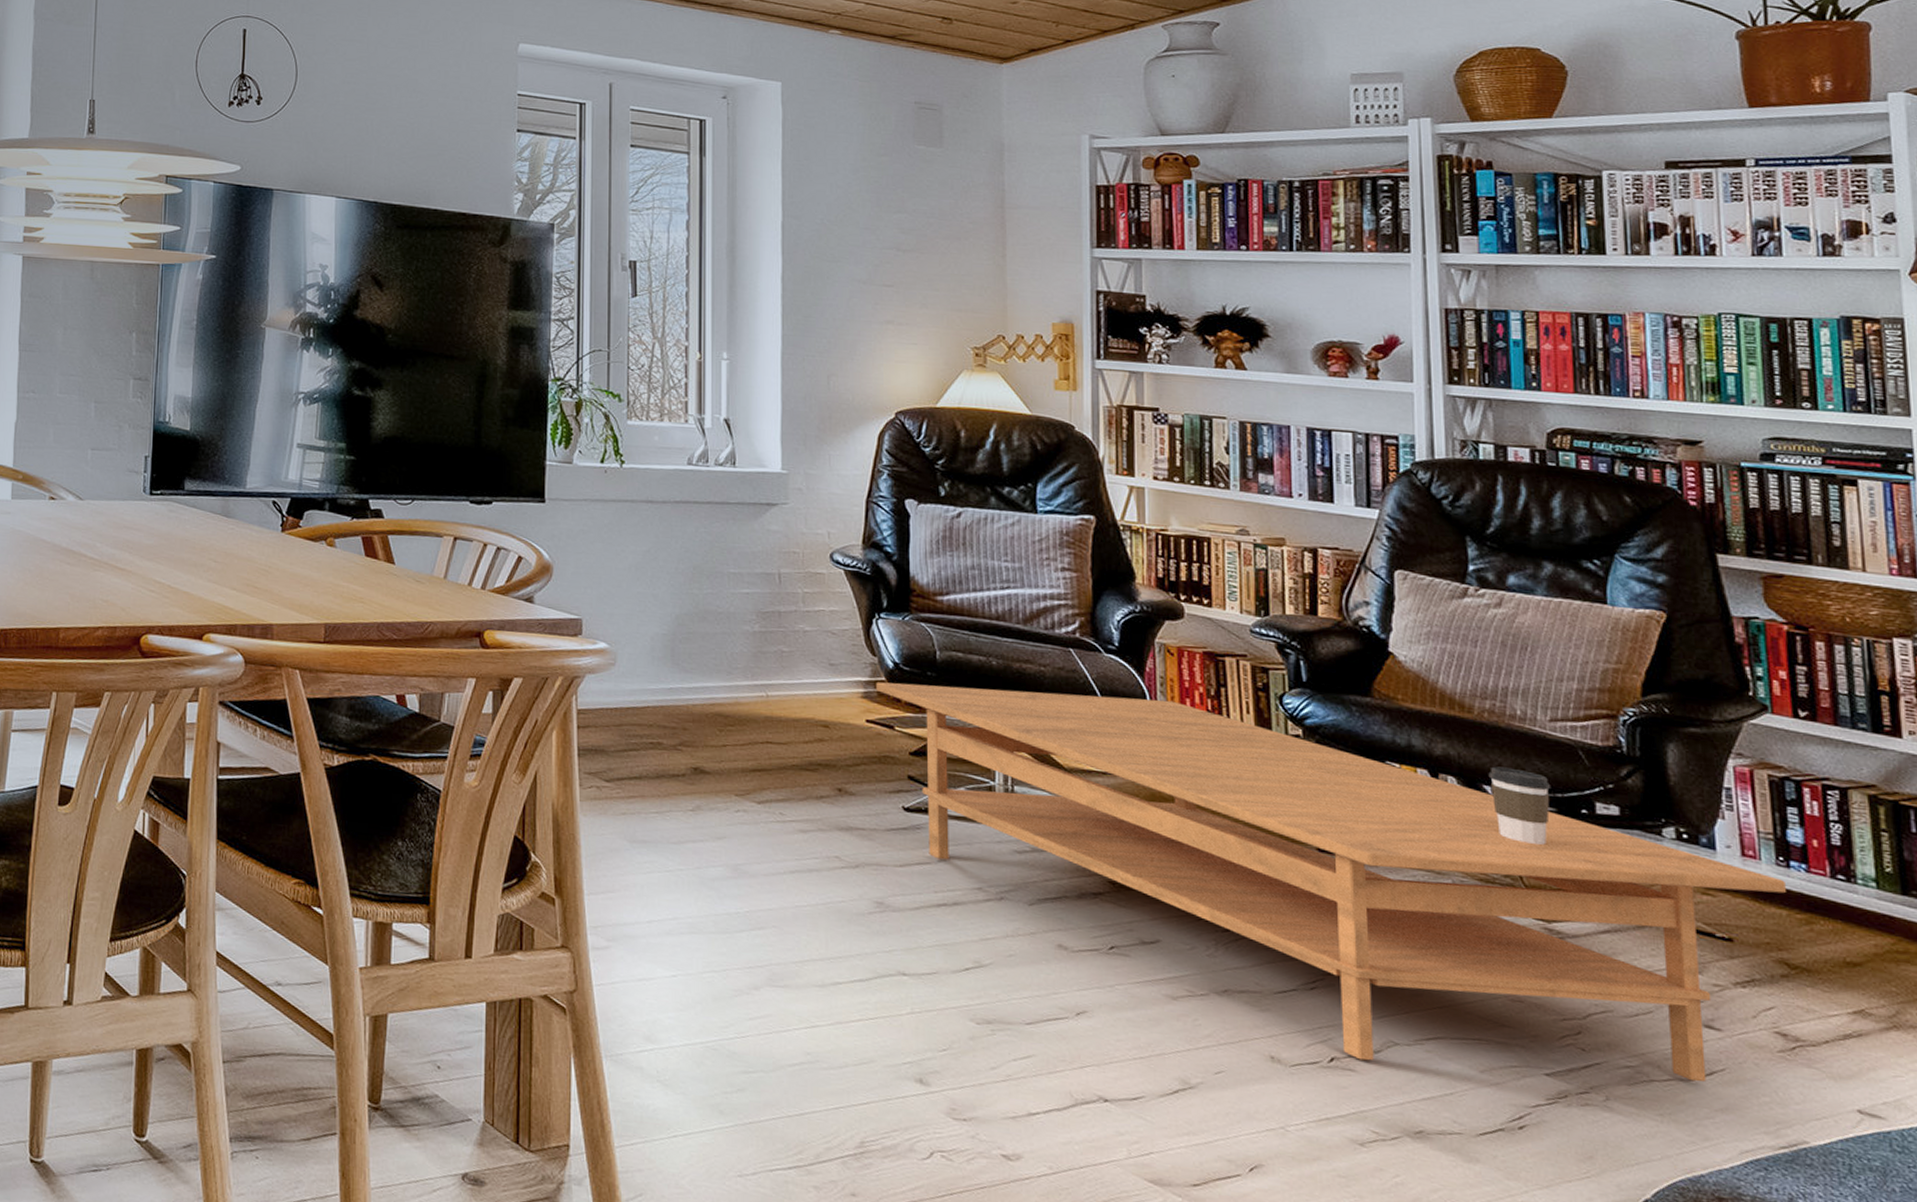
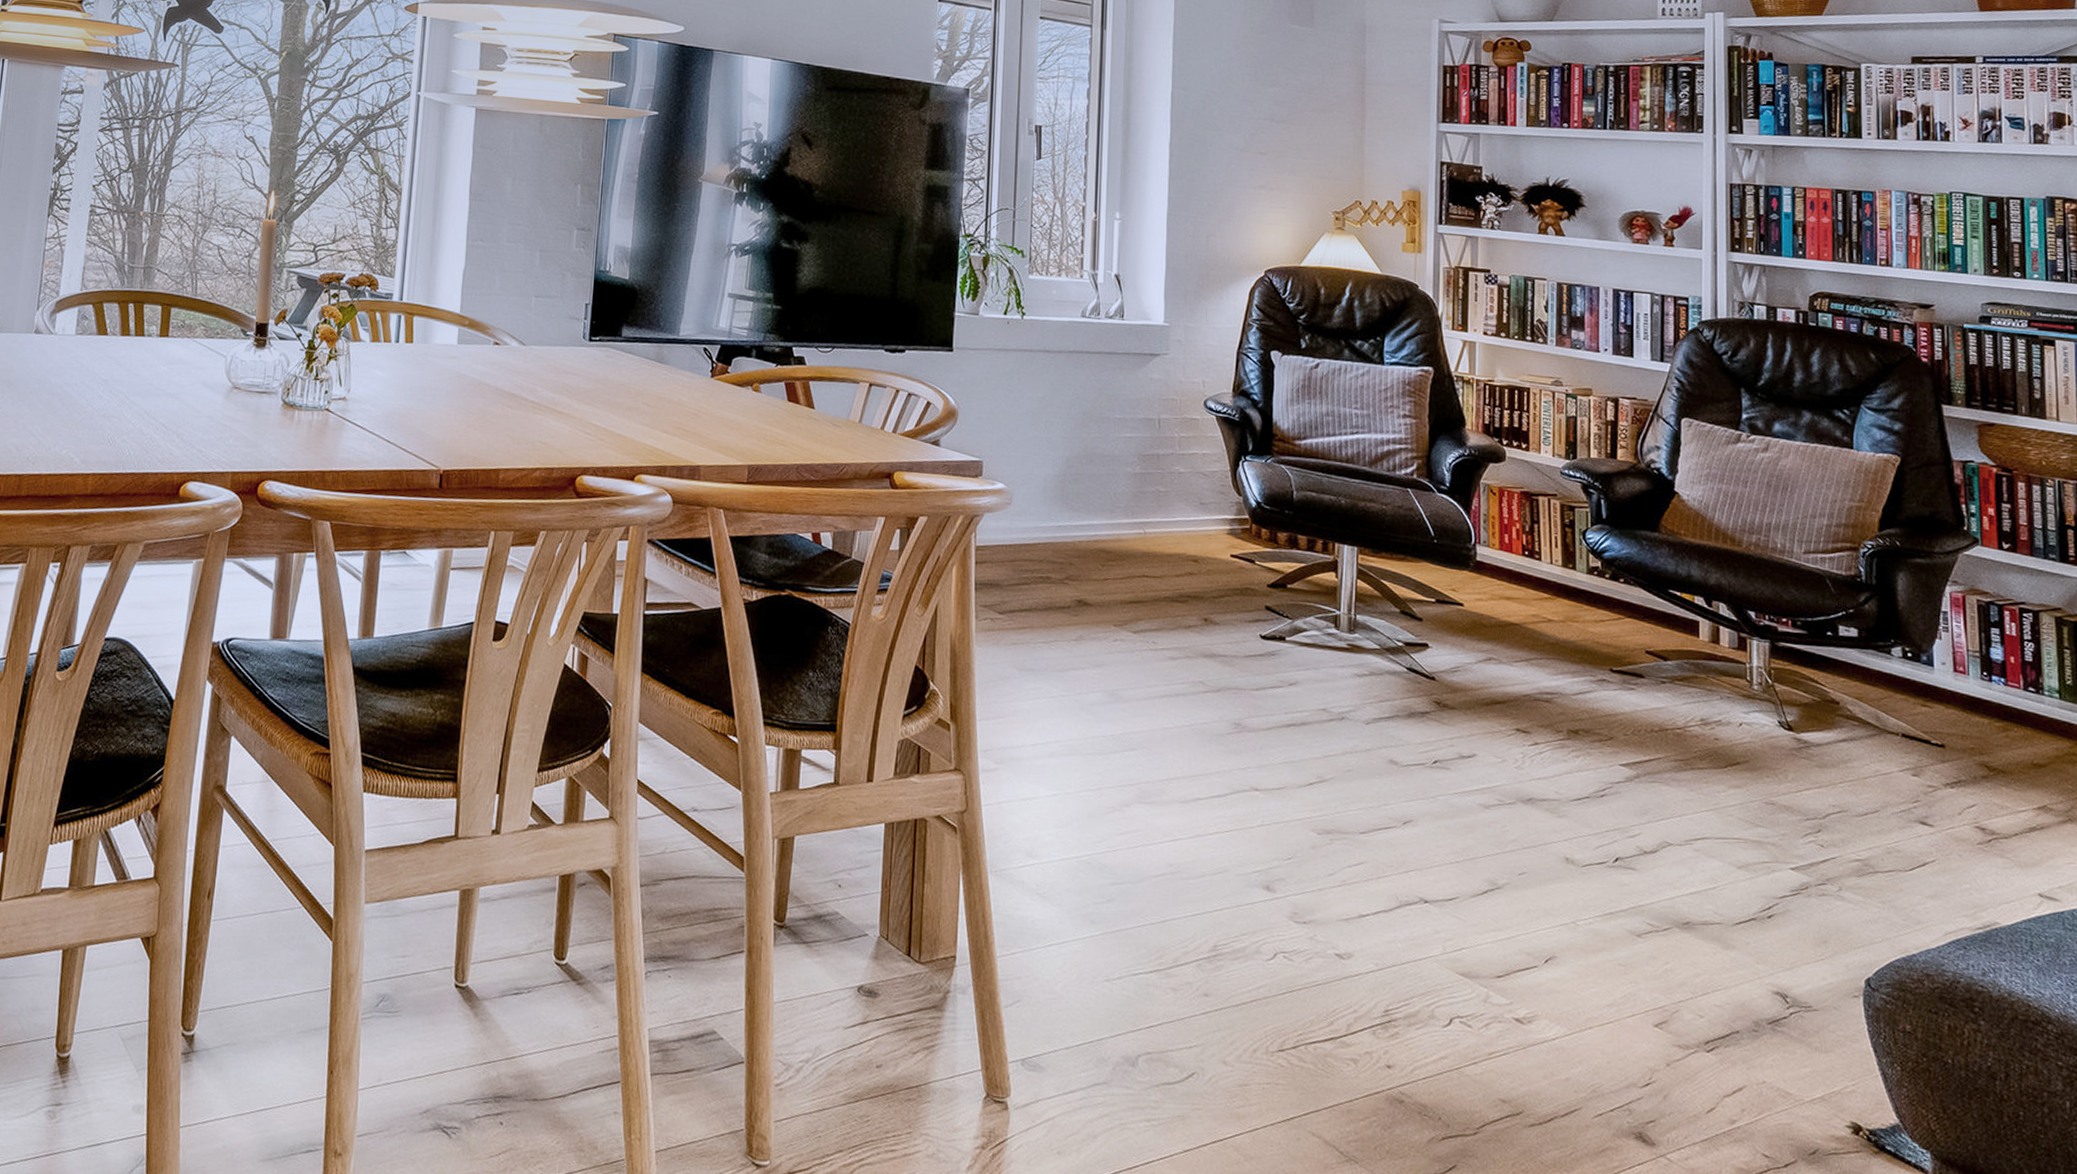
coffee table: present [876,682,1786,1083] -> none [1240,519,1988,873]
coffee cup: present [1488,766,1551,845] -> none [1753,594,1804,664]

